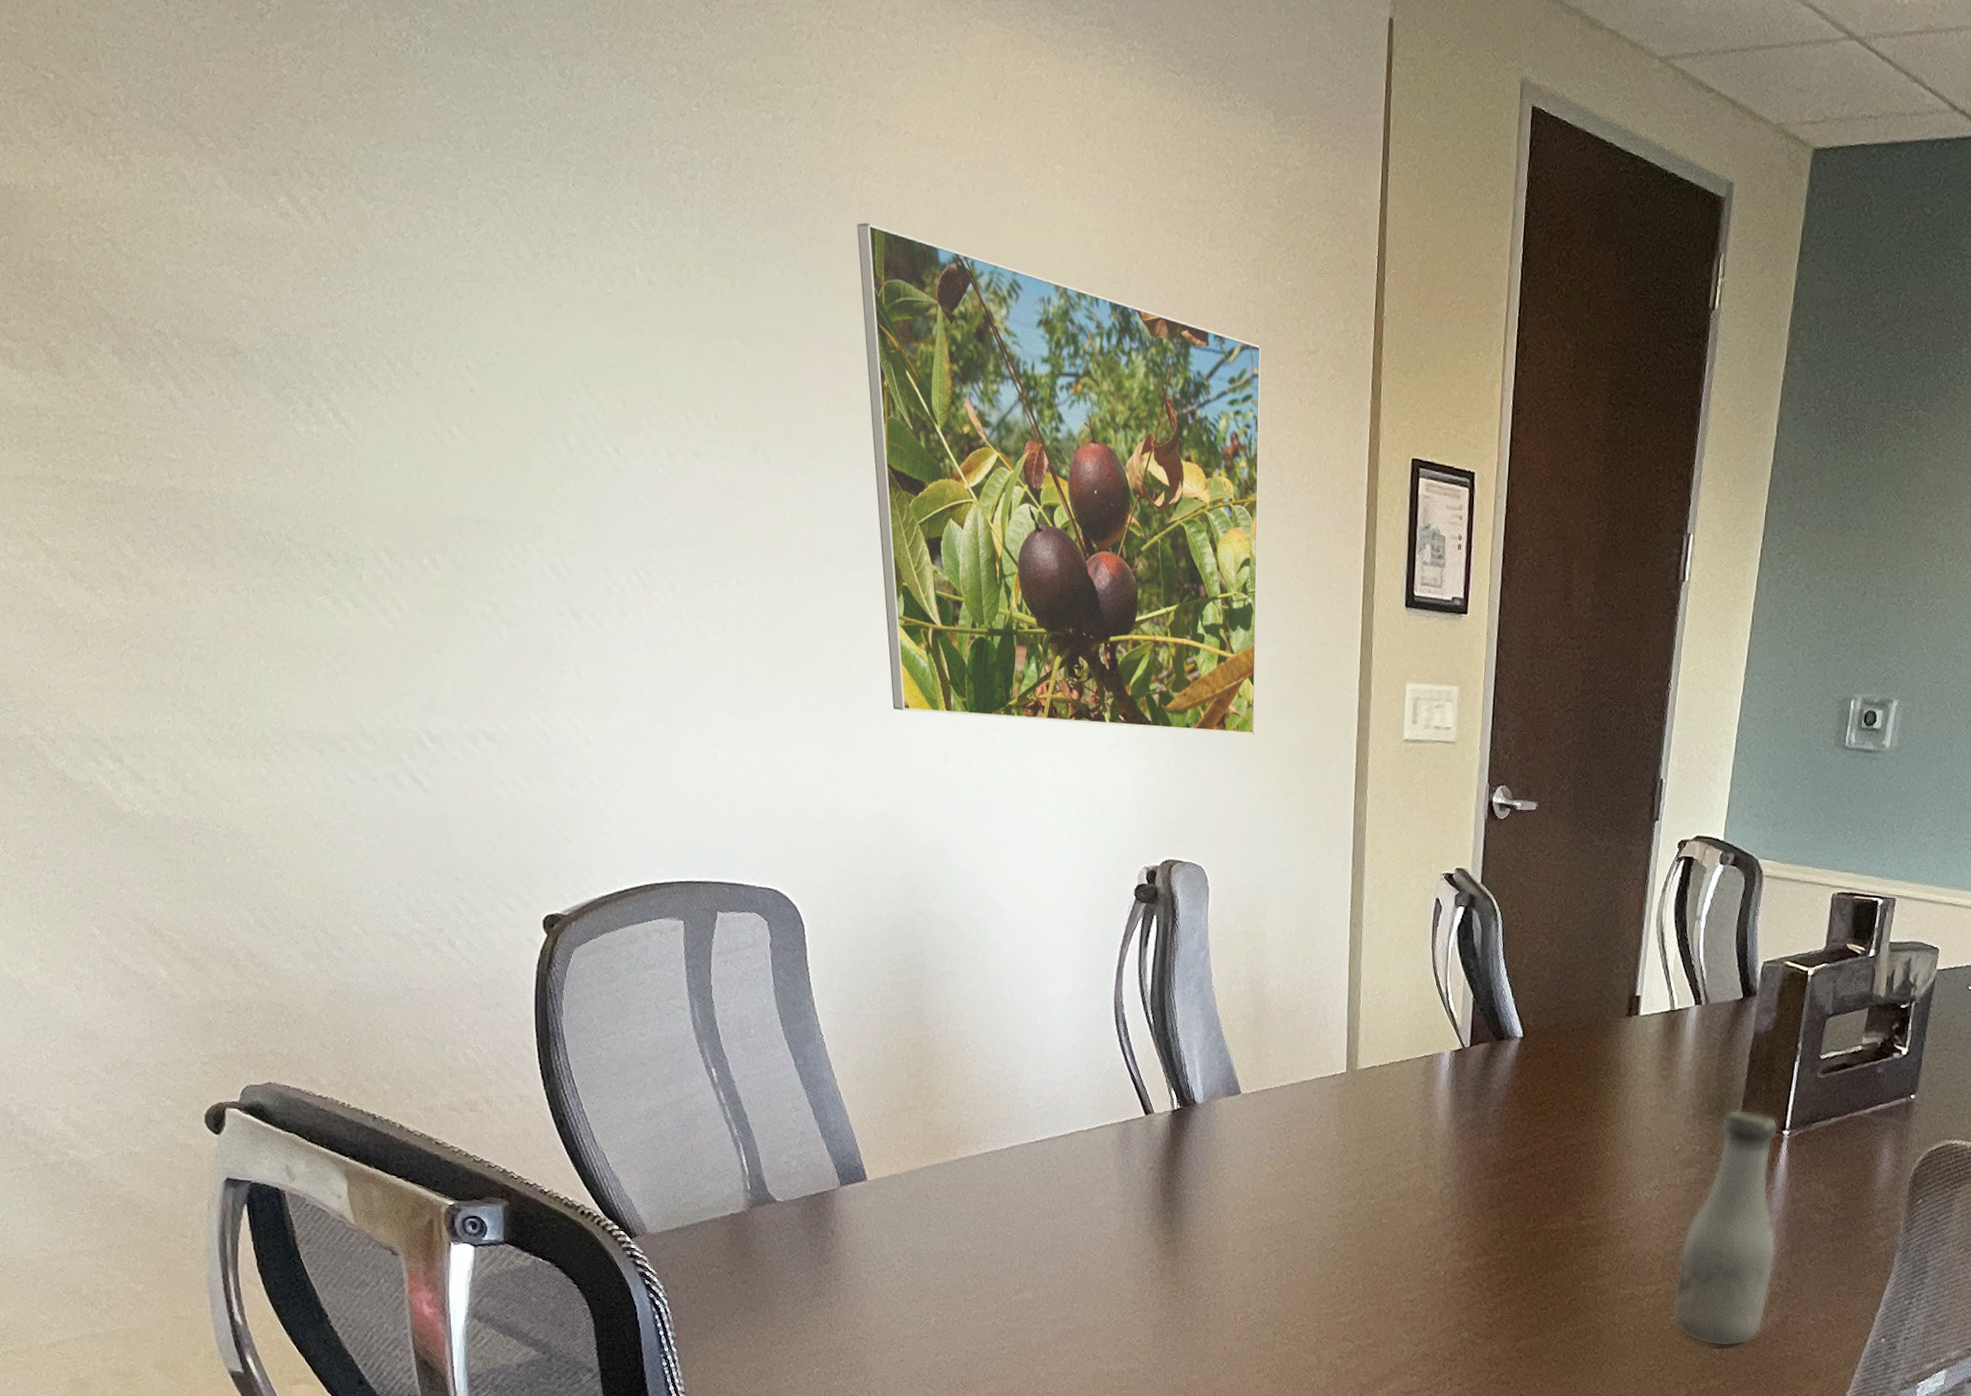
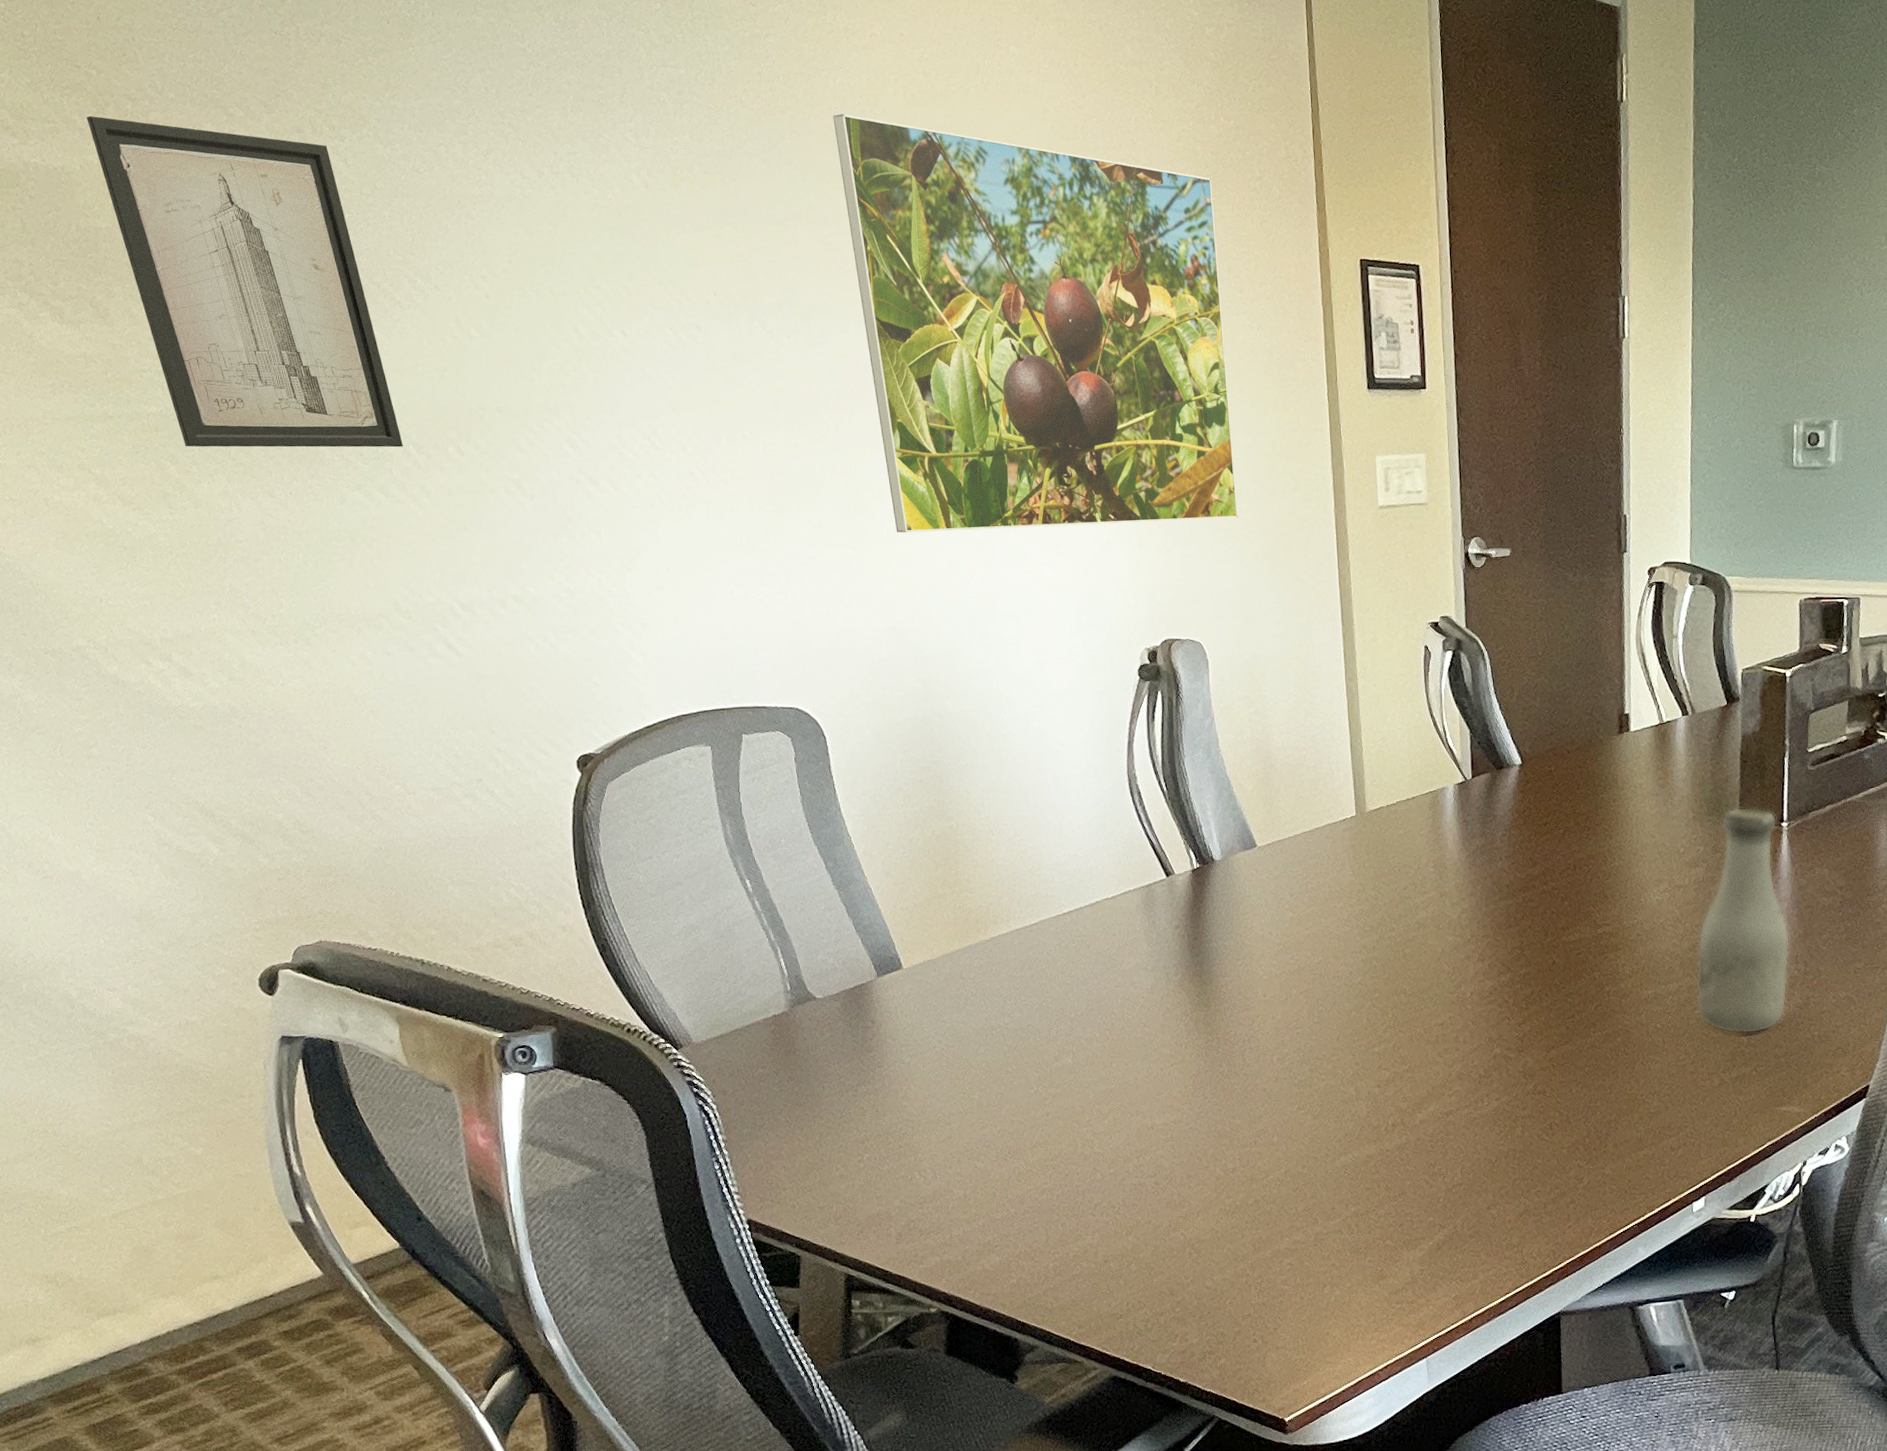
wall art: none [43,127,375,552] -> present [87,115,403,448]

